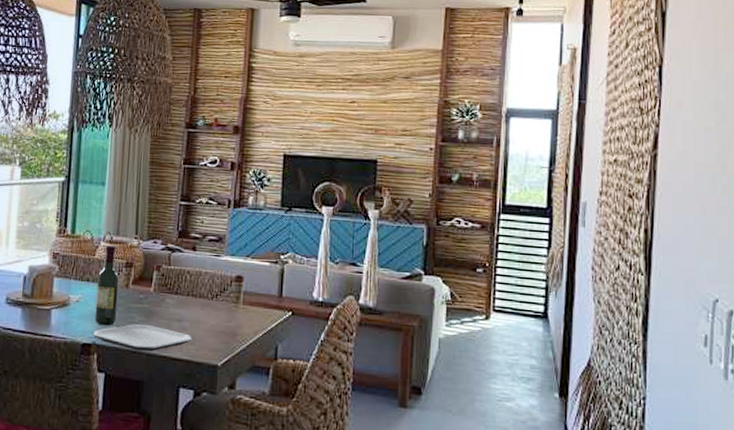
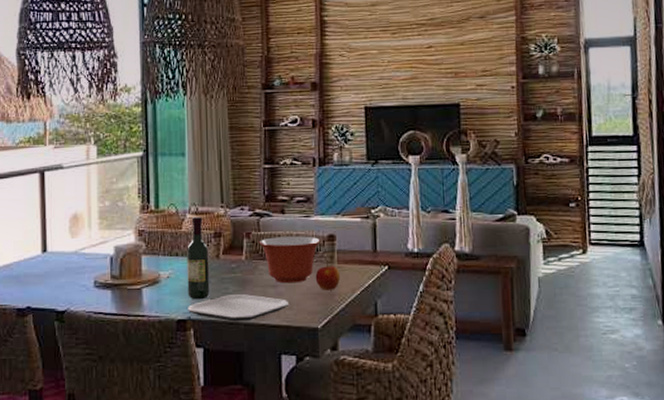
mixing bowl: none [168,272,228,320] -> present [259,236,321,284]
apple: none [220,303,245,330] -> present [315,263,341,291]

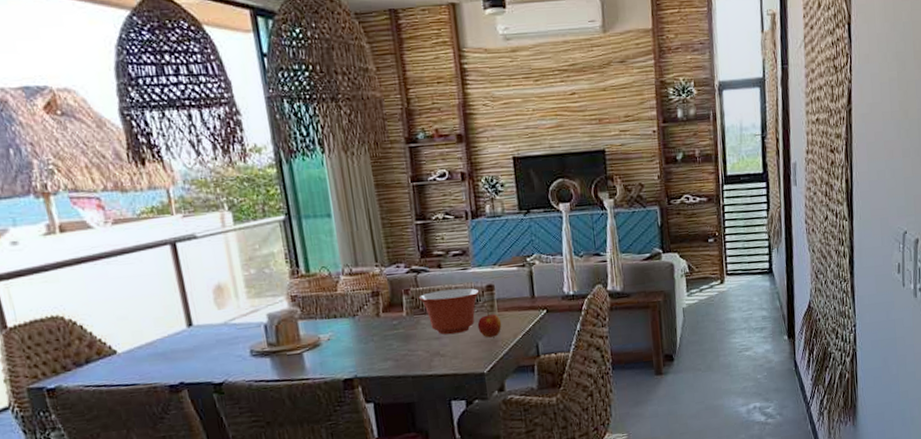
wine bottle: present [187,217,210,300] -> none [345,278,374,359]
plate: present [188,294,290,322] -> none [353,348,455,376]

